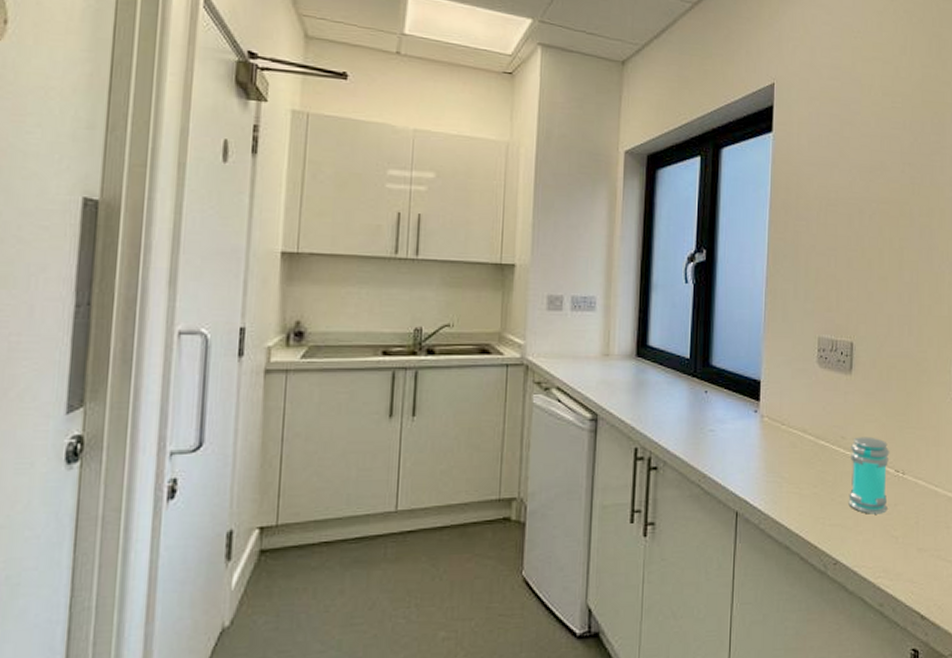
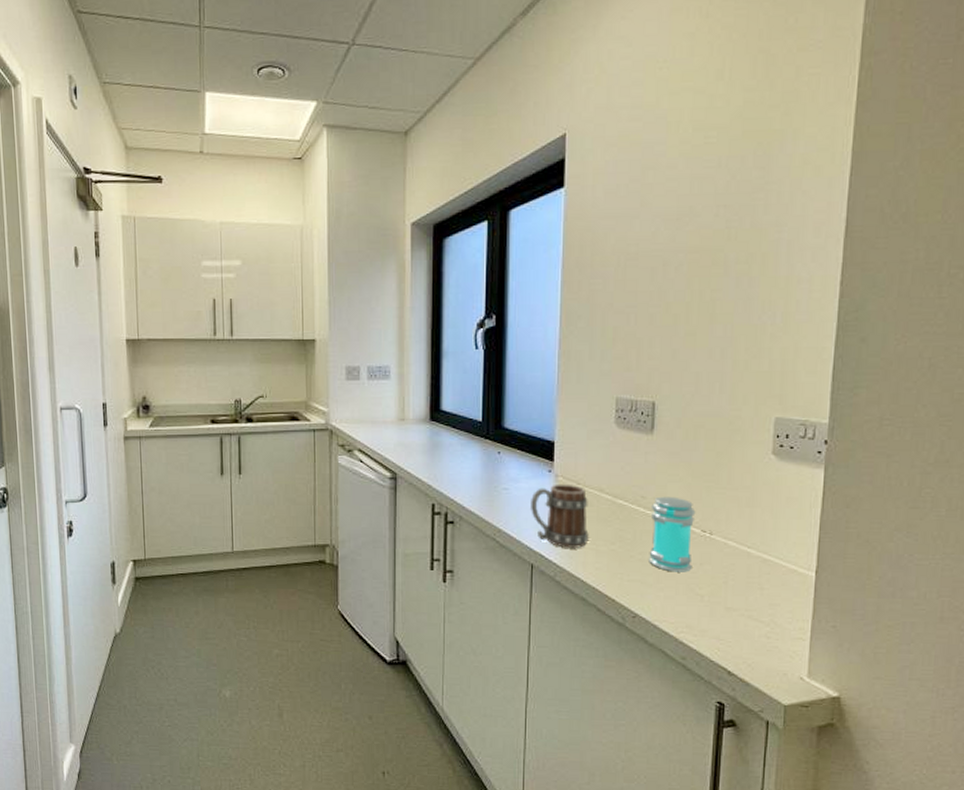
mug: none [736,424,793,493] -> present [531,484,589,548]

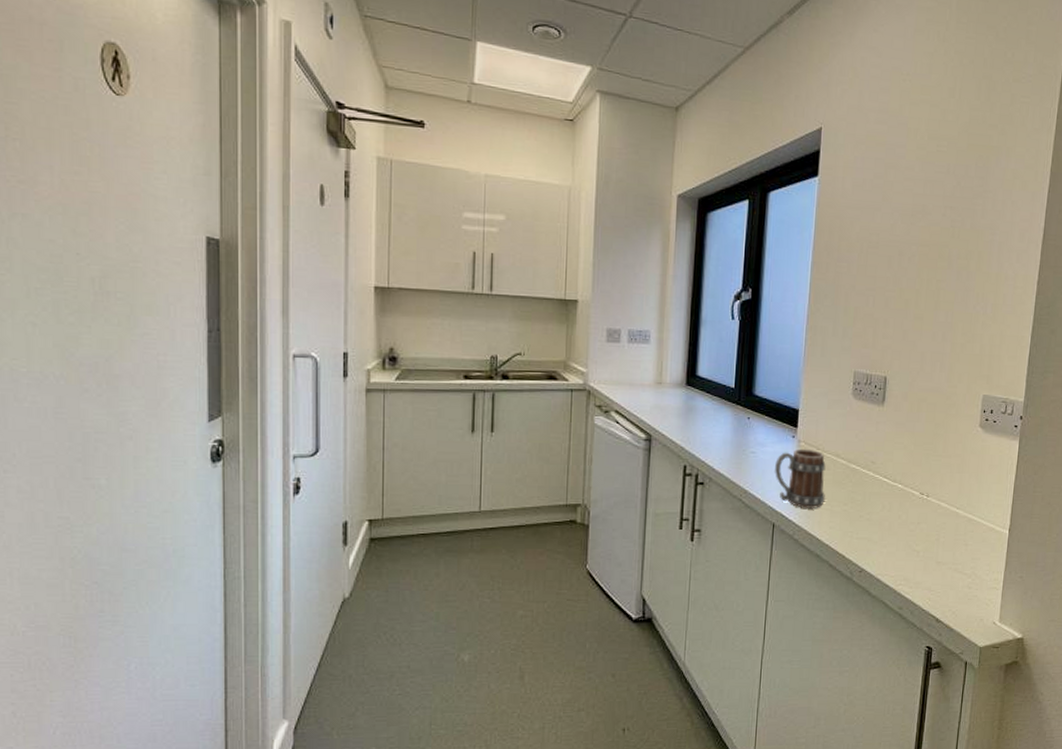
jar: present [649,496,696,572] -> none [875,462,916,531]

